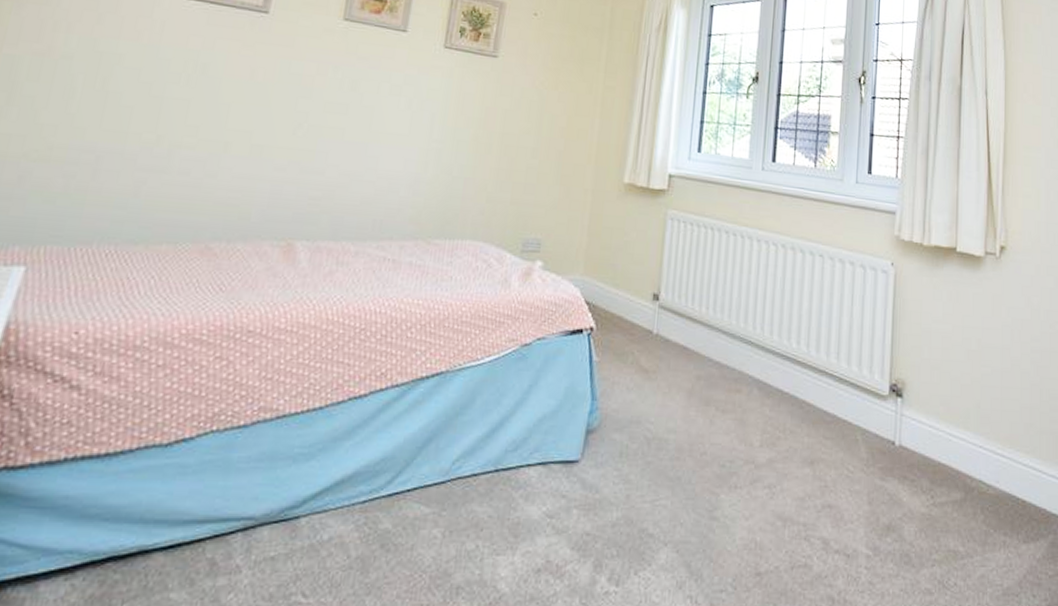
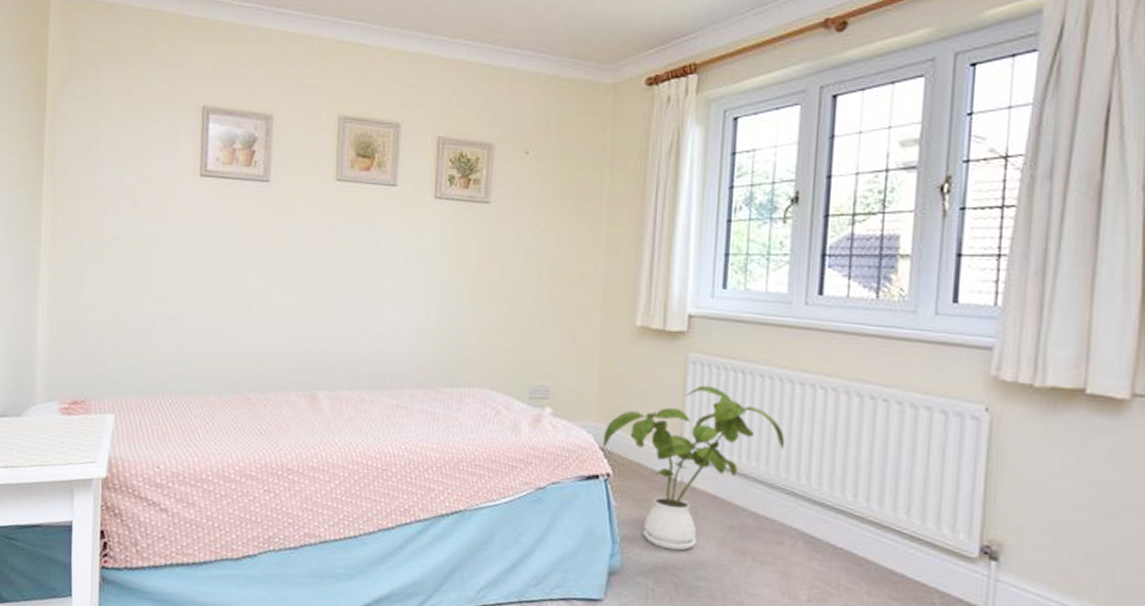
house plant: none [588,240,745,404] -> present [603,385,785,551]

